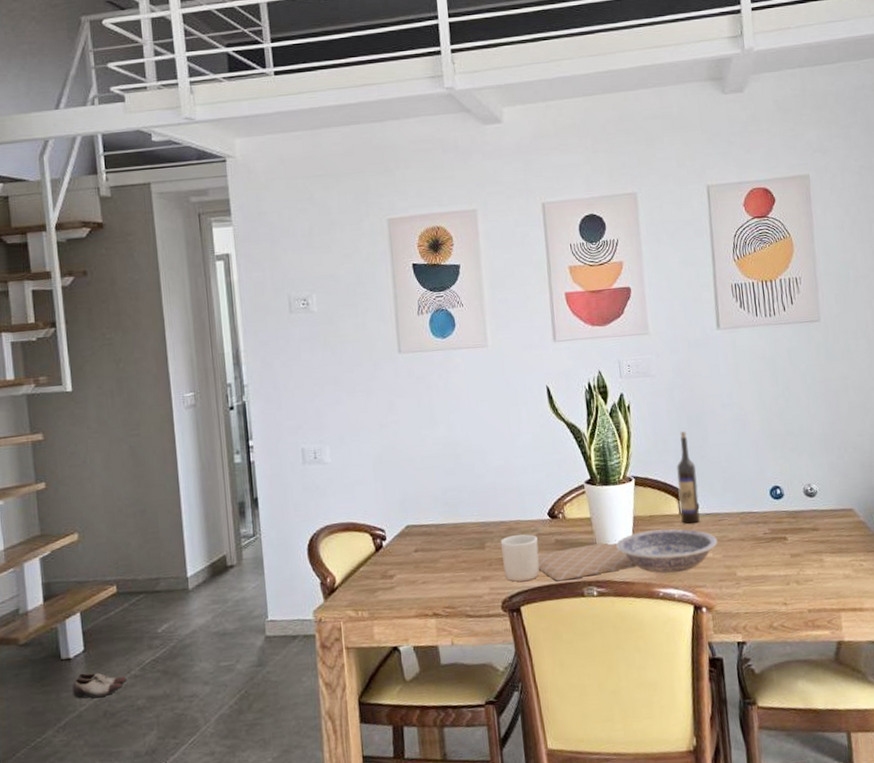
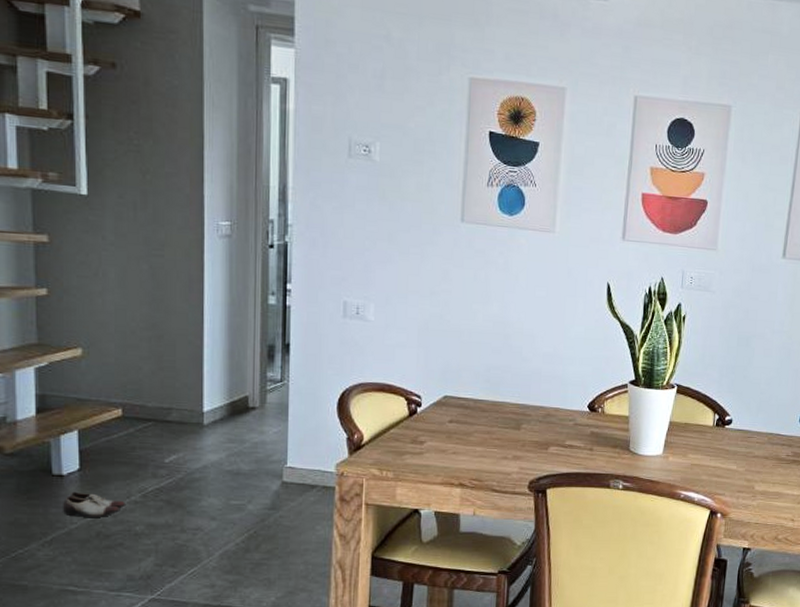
mug: present [500,534,540,582] -> none [535,421,574,465]
placemat: present [537,539,636,581] -> none [570,440,664,471]
bowl: present [616,528,718,574] -> none [648,437,744,479]
wine bottle: present [676,431,700,524] -> none [714,350,737,437]

